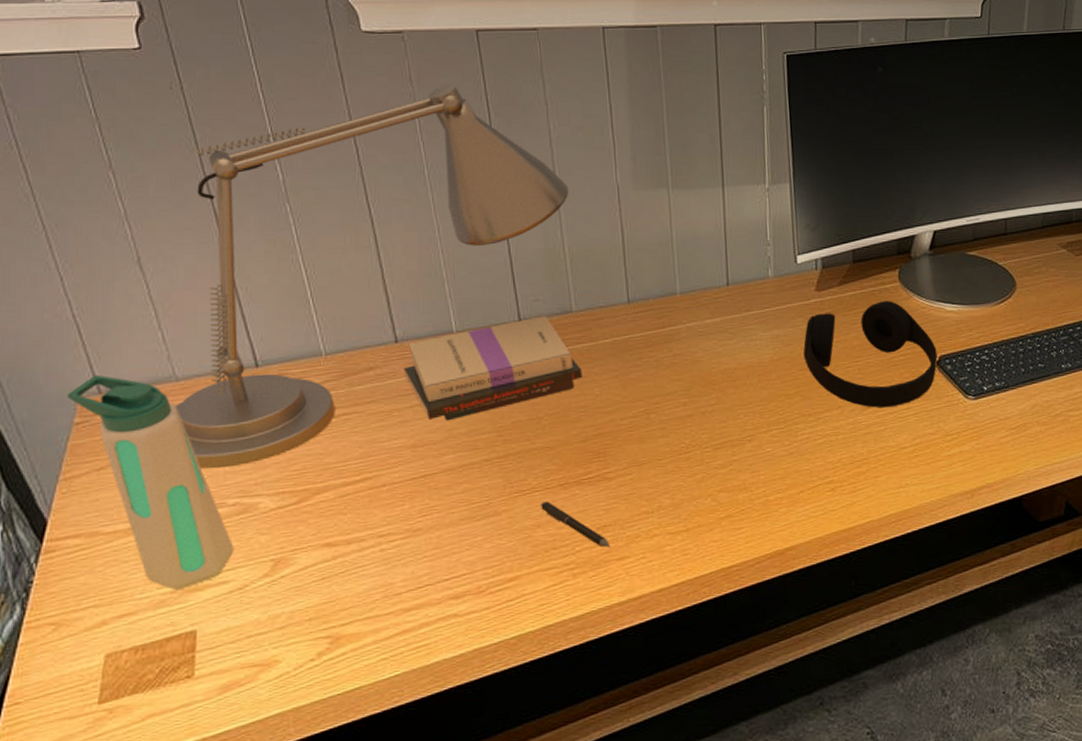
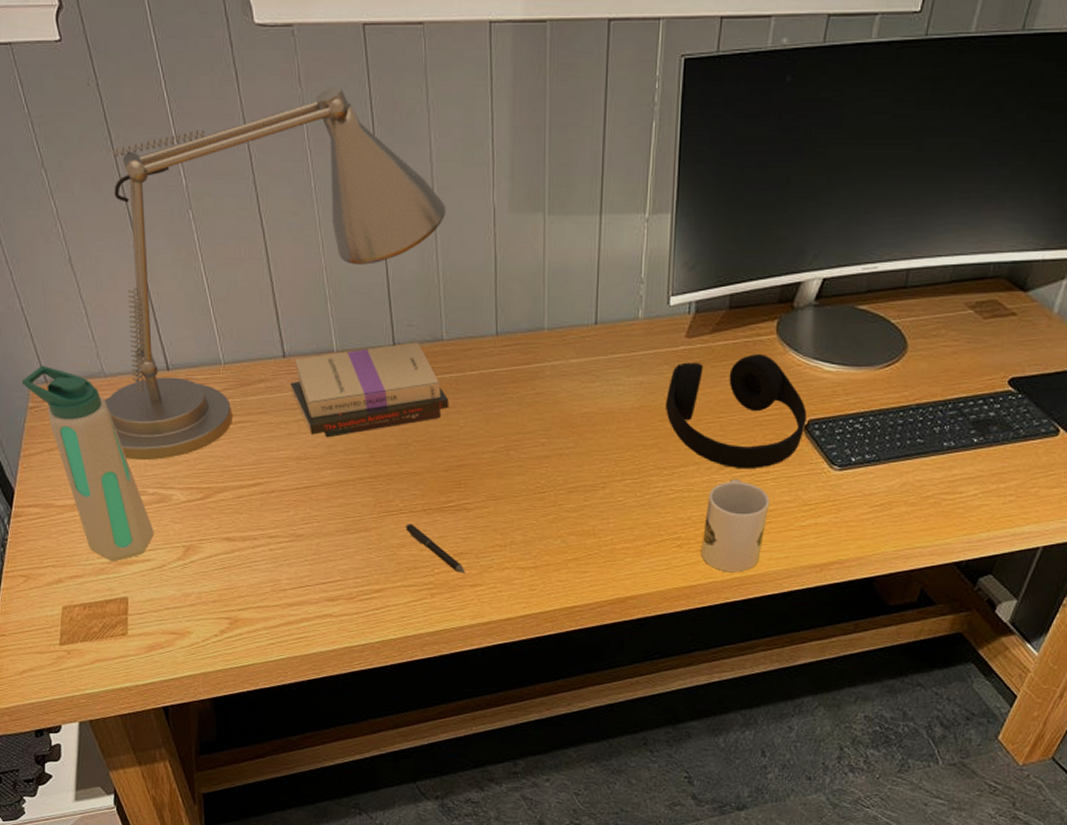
mug: none [854,418,915,510] -> present [701,479,770,573]

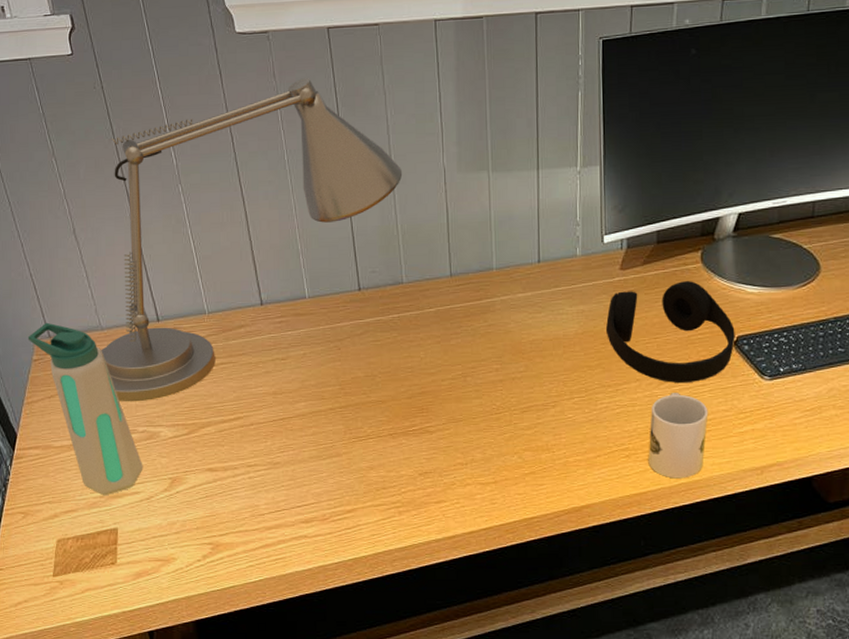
books: present [290,342,449,438] -> none [267,286,410,374]
pen: present [406,524,465,573] -> none [374,448,430,491]

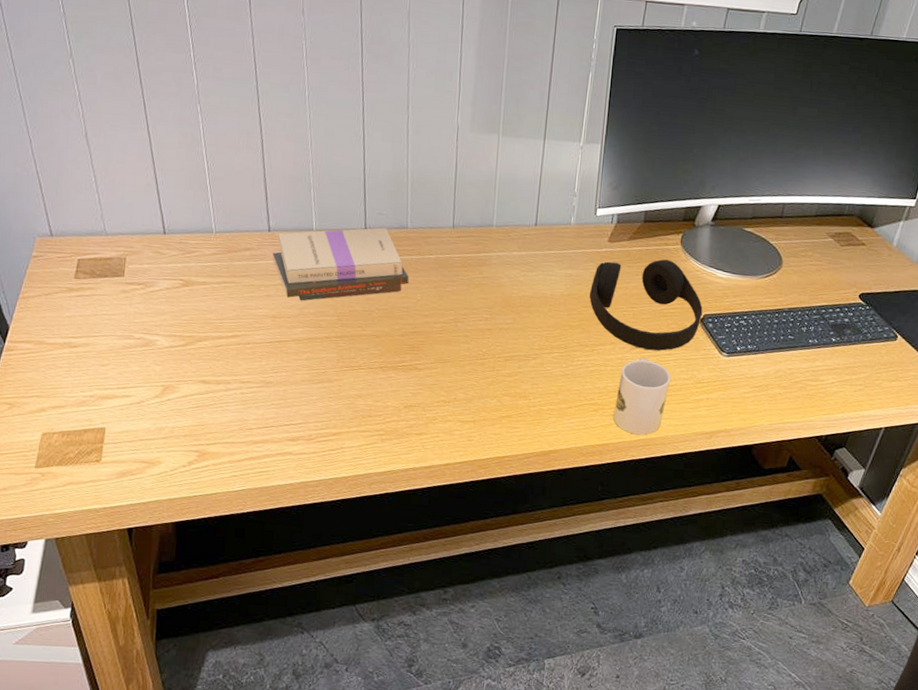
water bottle: present [27,322,143,496] -> none [28,221,137,396]
desk lamp: present [101,78,403,402] -> none [103,19,418,310]
books: none [267,286,410,374] -> present [272,227,409,301]

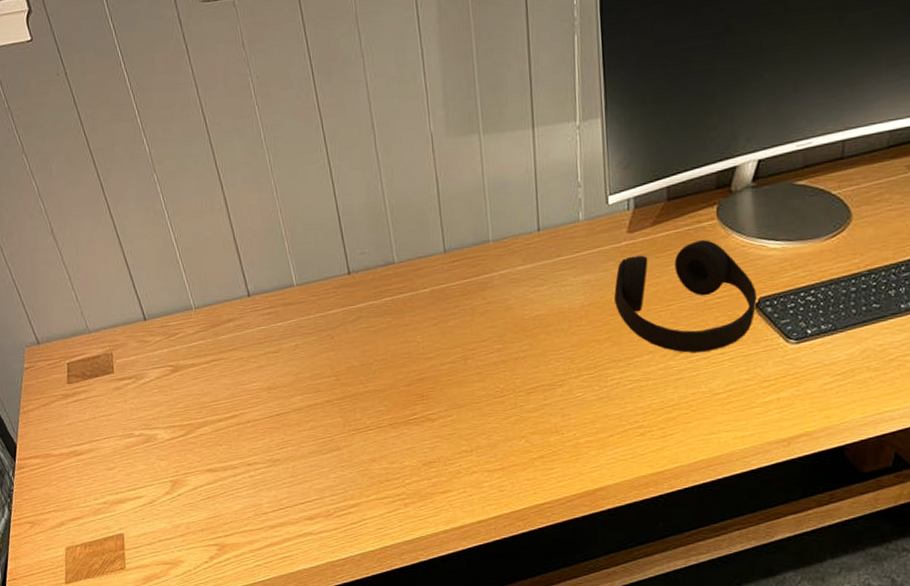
books: present [272,227,409,301] -> none [256,268,406,366]
mug: present [613,358,671,435] -> none [664,363,729,456]

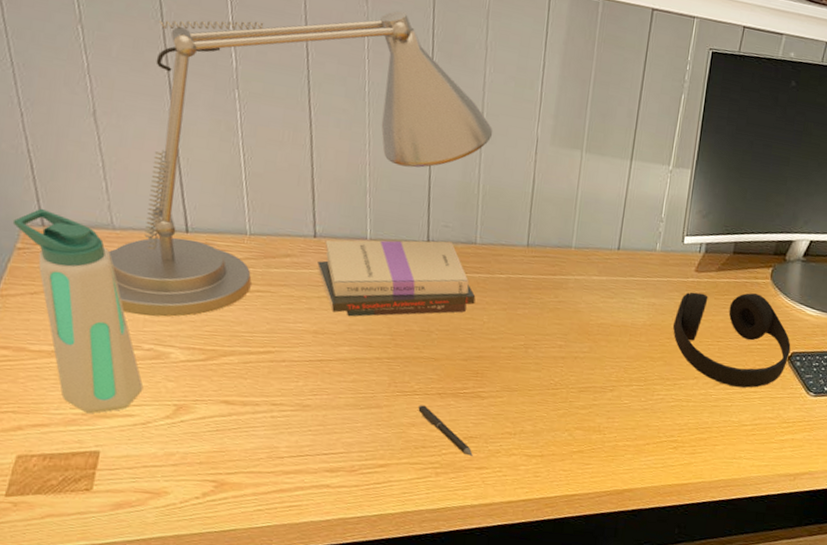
water bottle: none [16,328,144,502] -> present [12,208,144,414]
desk lamp: none [80,45,387,406] -> present [108,11,493,317]
books: none [256,268,406,366] -> present [317,240,476,317]
pen: none [375,439,435,482] -> present [418,405,473,456]

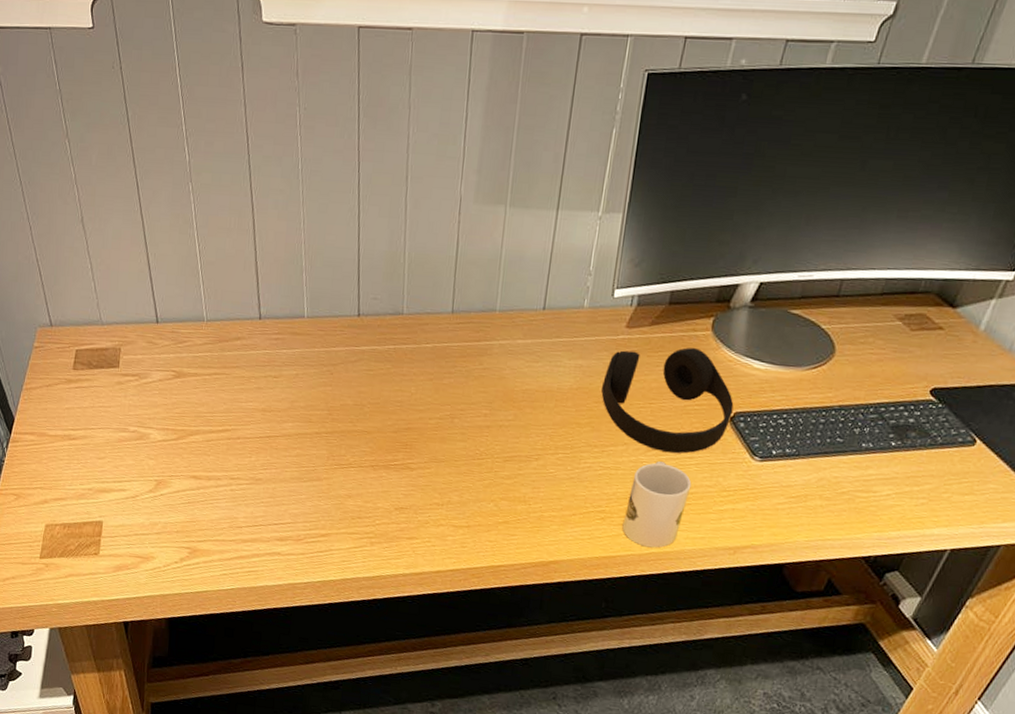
water bottle: present [12,208,144,414] -> none [30,310,132,489]
desk lamp: present [108,11,493,317] -> none [100,81,418,402]
books: present [317,240,476,317] -> none [263,313,404,394]
pen: present [418,405,473,456] -> none [354,477,404,526]
mug: none [693,395,756,476] -> present [622,461,692,548]

